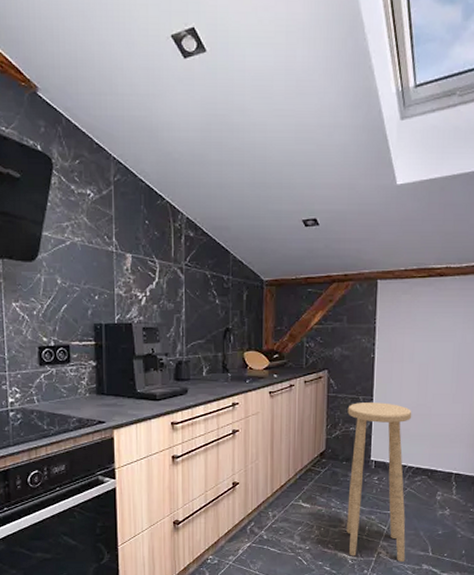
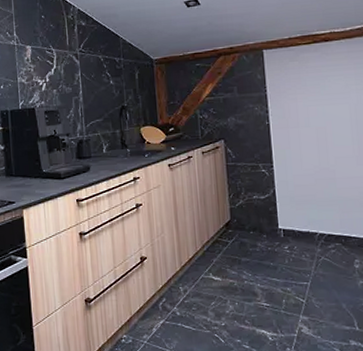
stool: present [347,402,412,562] -> none [248,169,330,338]

